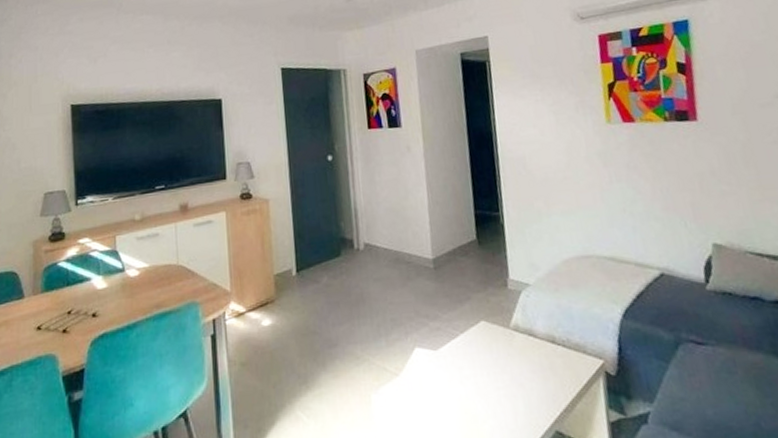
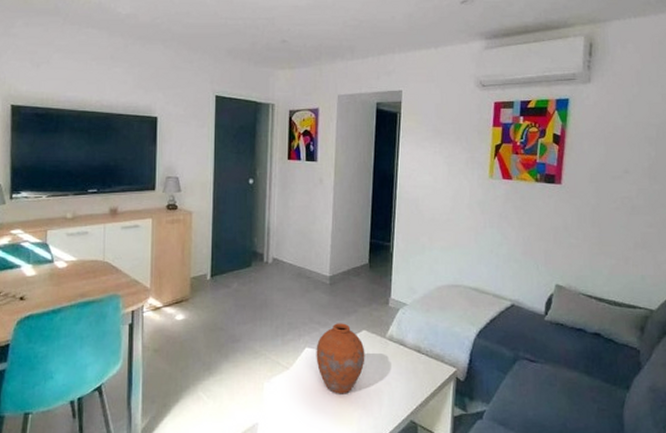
vase: none [427,314,489,403] -> present [316,323,365,394]

